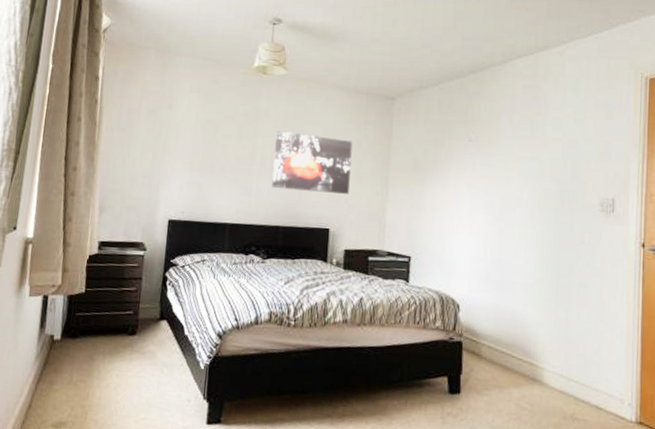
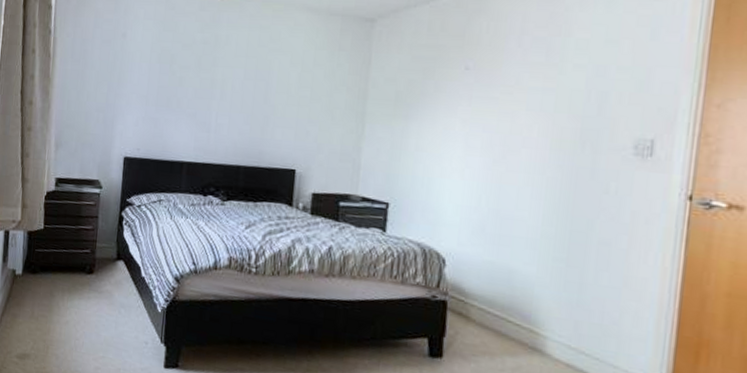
wall art: present [272,131,353,194] -> none [232,60,324,131]

